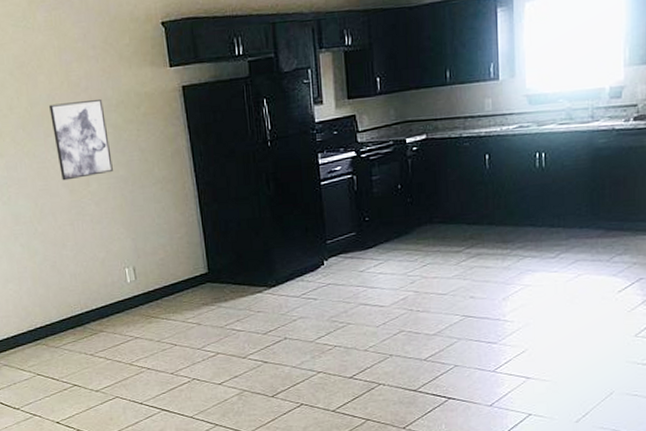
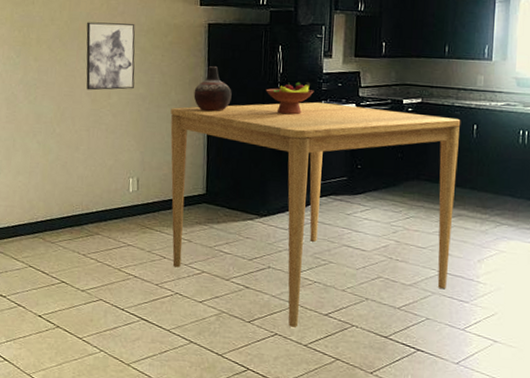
dining table: none [156,150,473,395] -> present [170,102,461,328]
vase: none [178,133,220,185] -> present [193,66,232,112]
fruit bowl: none [255,135,309,175] -> present [265,81,314,115]

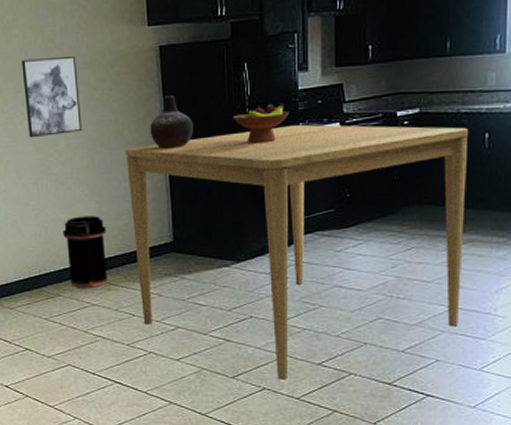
trash can: none [107,163,148,230] -> present [63,216,107,288]

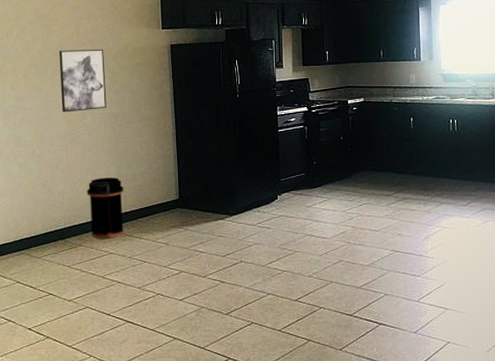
dining table: present [125,125,469,380] -> none [142,108,400,315]
vase: present [150,96,193,149] -> none [162,83,196,124]
fruit bowl: present [232,103,290,143] -> none [226,91,270,121]

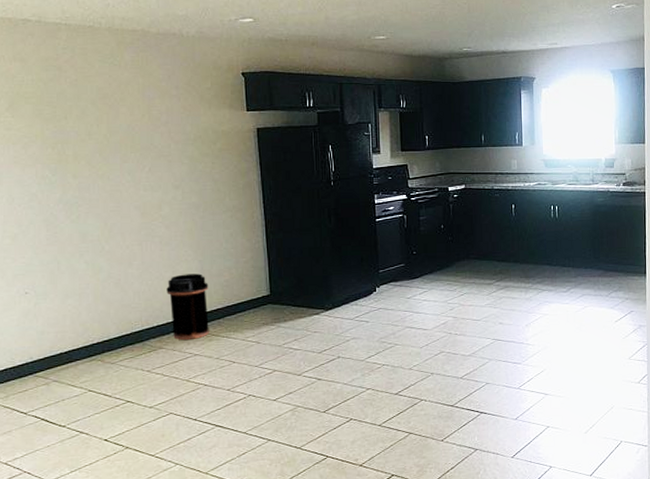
wall art: present [59,50,107,113] -> none [129,133,186,204]

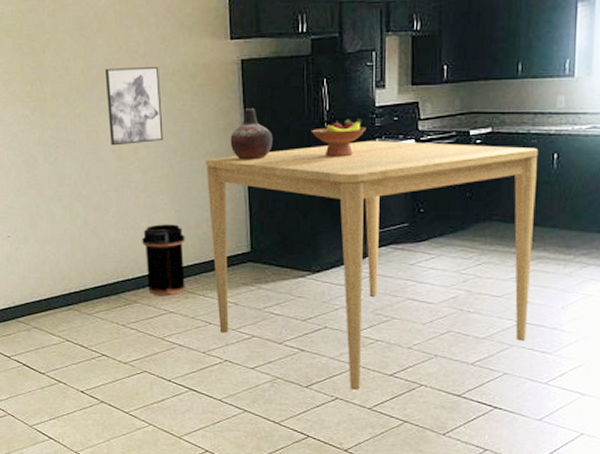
wall art: none [129,133,186,204] -> present [105,67,163,146]
dining table: none [226,196,502,410] -> present [206,141,539,390]
vase: none [249,170,287,215] -> present [230,108,273,160]
fruit bowl: none [320,178,367,210] -> present [311,118,367,157]

